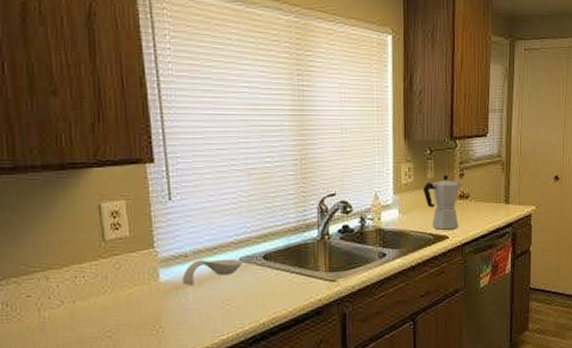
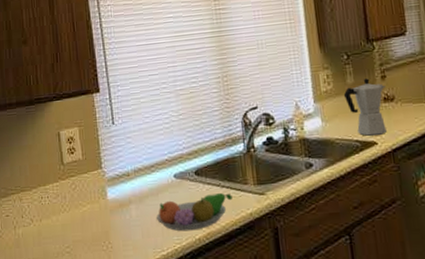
spoon rest: present [182,259,243,285] -> none [126,175,178,203]
fruit bowl: none [217,279,302,316] -> present [157,193,232,232]

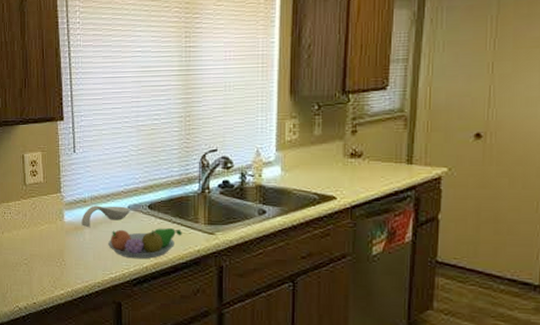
spoon rest: none [126,175,178,203] -> present [81,205,131,227]
moka pot: present [343,78,387,136] -> none [308,132,355,190]

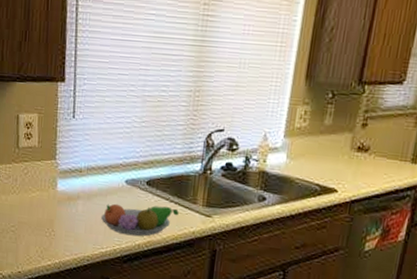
spoon rest: present [81,205,131,227] -> none [75,176,129,198]

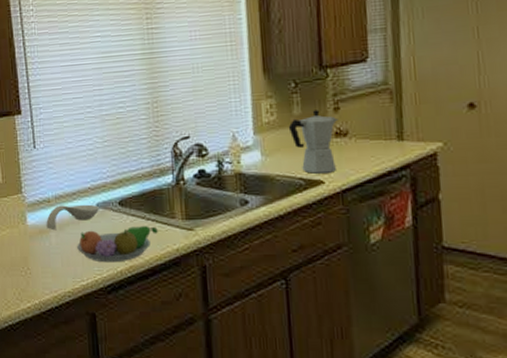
spoon rest: none [75,176,129,198] -> present [46,204,100,229]
moka pot: none [316,123,364,184] -> present [288,110,338,174]

